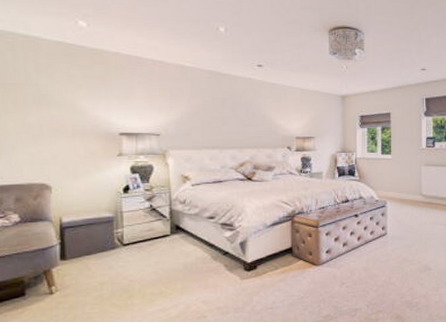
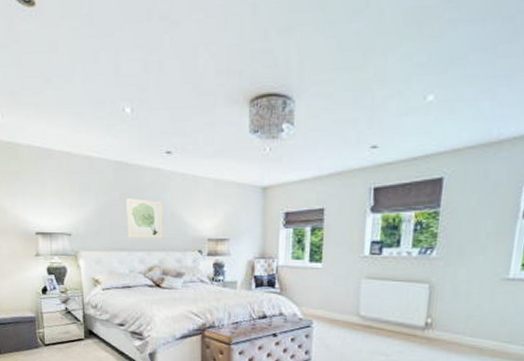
wall art: none [219,102,255,137] -> present [127,198,163,239]

